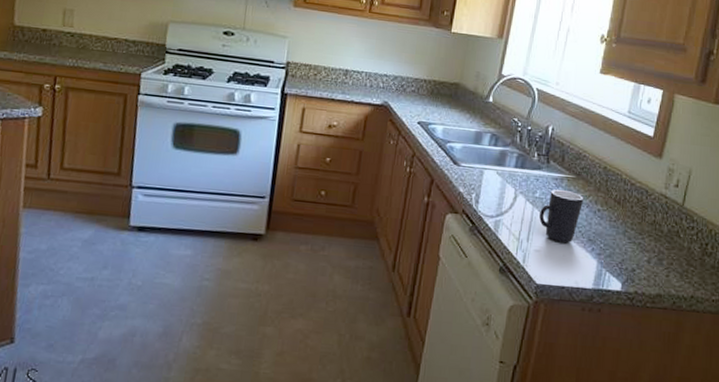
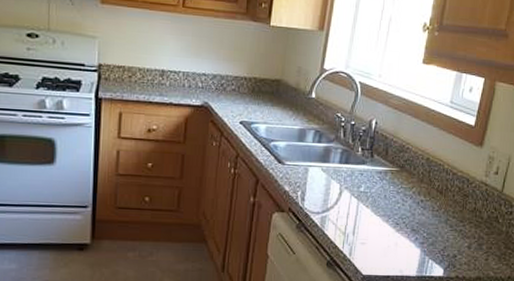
mug: present [539,189,584,244] -> none [364,182,408,235]

